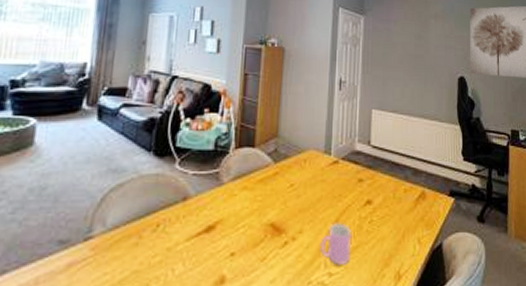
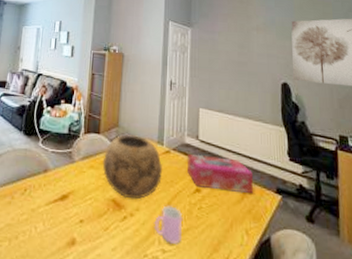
decorative bowl: none [258,146,329,221] -> present [102,134,162,200]
tissue box: none [357,161,426,200] -> present [186,154,253,194]

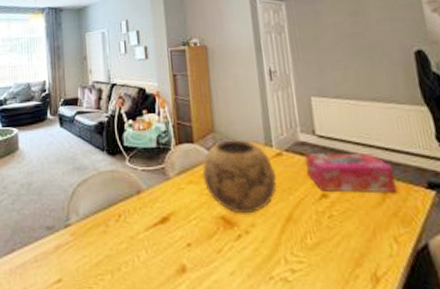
cup: present [154,205,183,244] -> none [275,217,313,262]

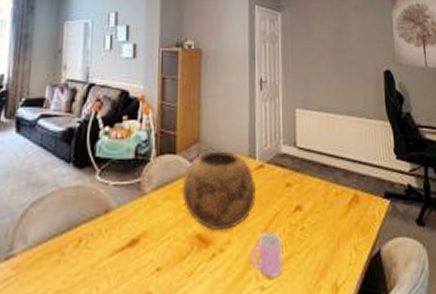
cup: none [275,217,313,262] -> present [249,231,283,278]
tissue box: present [304,152,396,194] -> none [284,164,360,205]

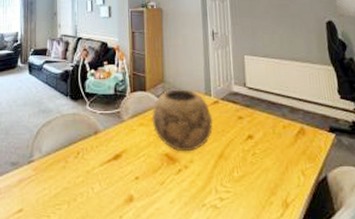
cup: present [249,231,283,278] -> none [209,154,238,191]

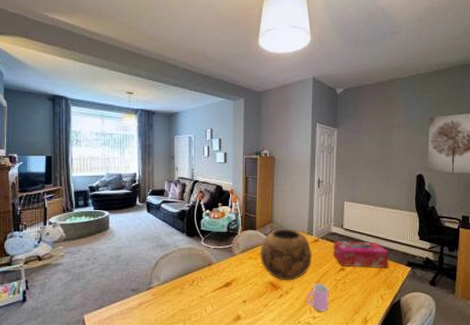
cup: none [209,154,238,191] -> present [306,283,330,311]
tissue box: none [236,101,306,136] -> present [333,240,388,269]

